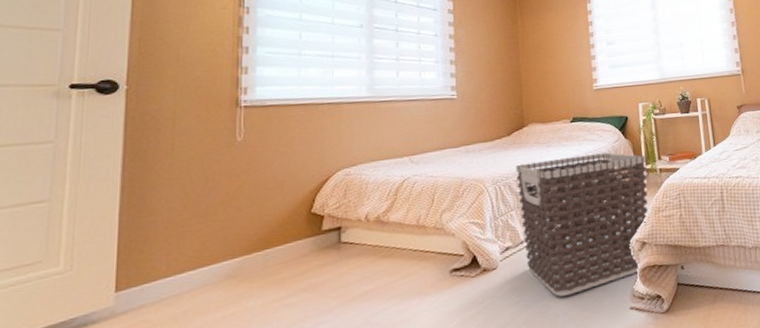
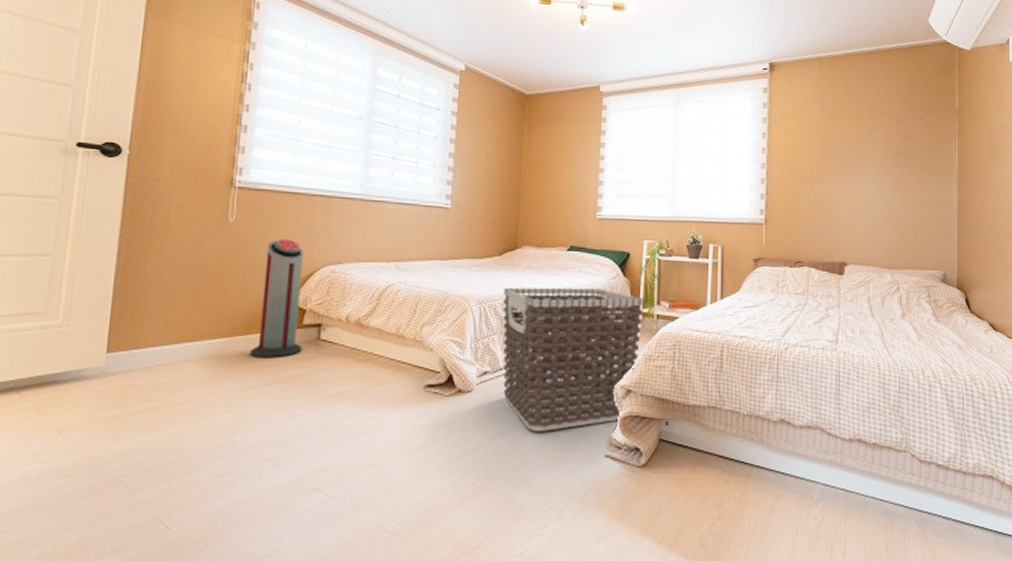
air purifier: none [270,149,323,271] -> present [250,238,303,358]

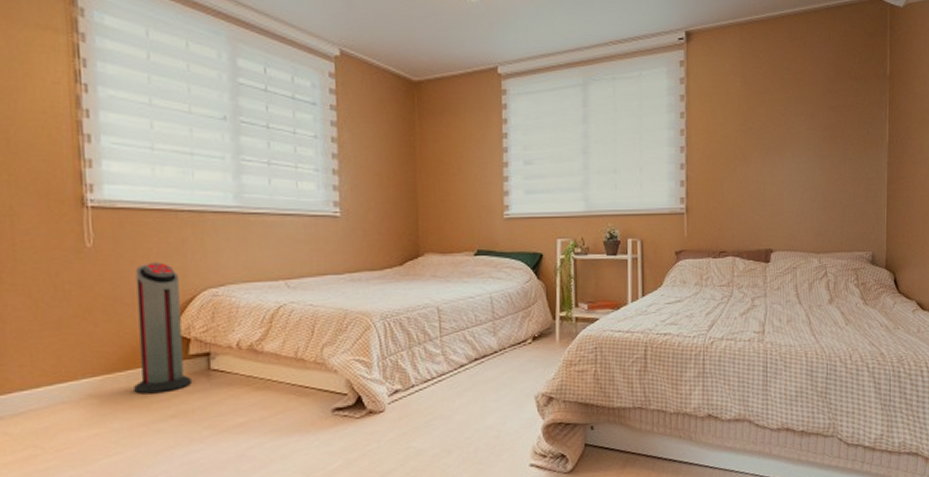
clothes hamper: present [502,287,644,431] -> none [408,294,561,447]

